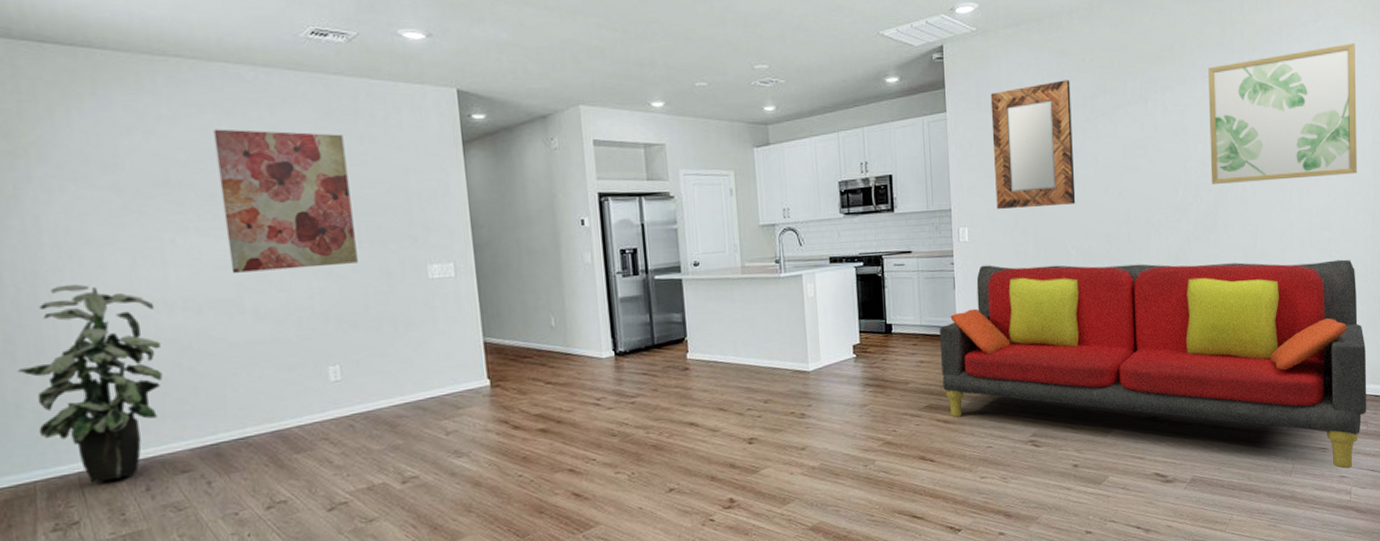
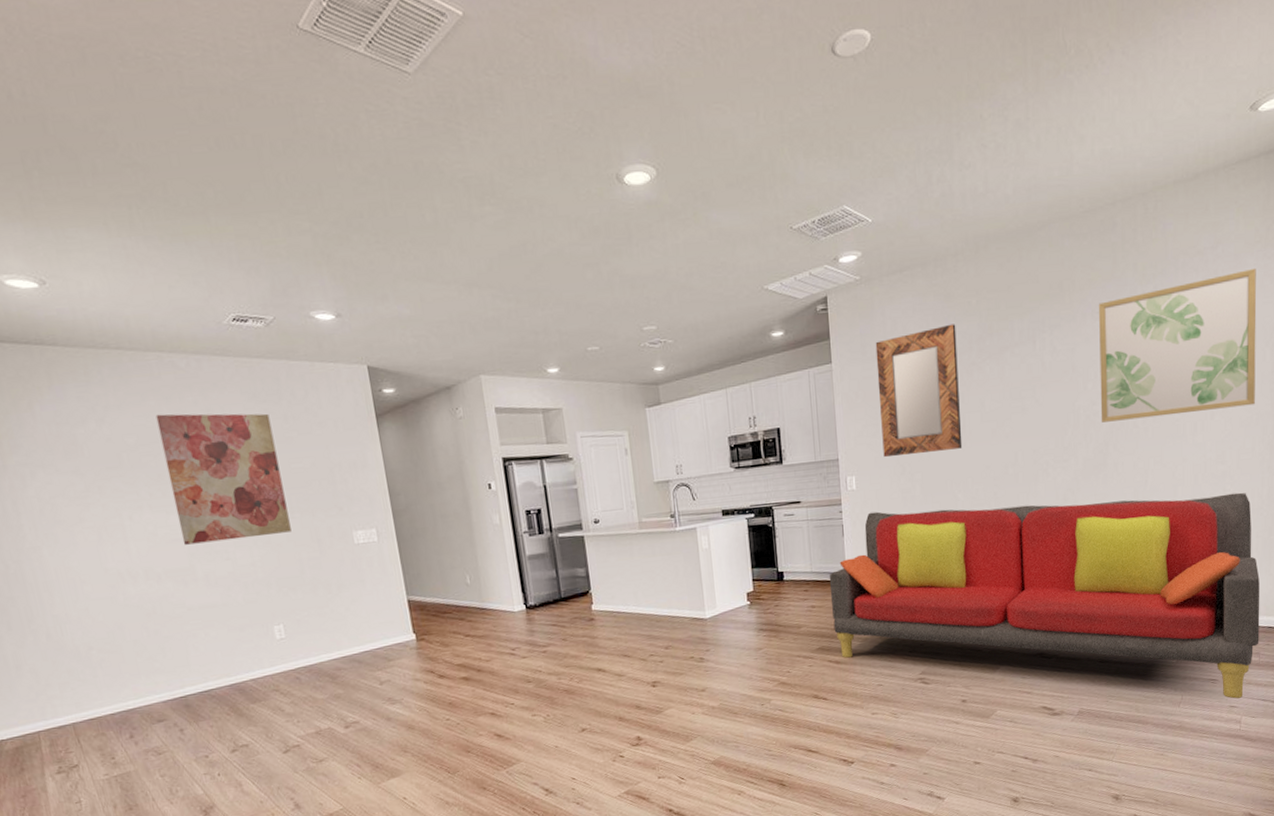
indoor plant: present [18,283,163,483] -> none [14,559,135,732]

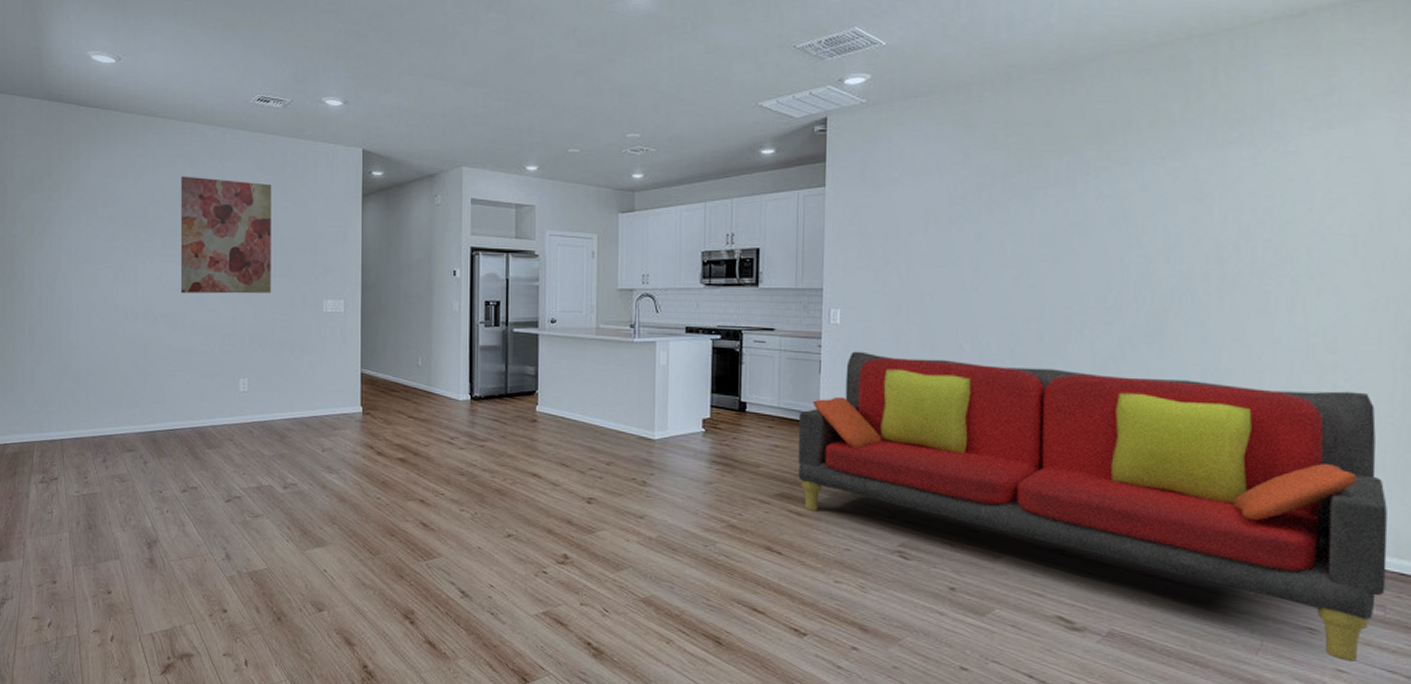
home mirror: present [875,324,963,458] -> none [876,157,977,294]
wall art: present [1099,268,1257,423] -> none [1158,121,1389,286]

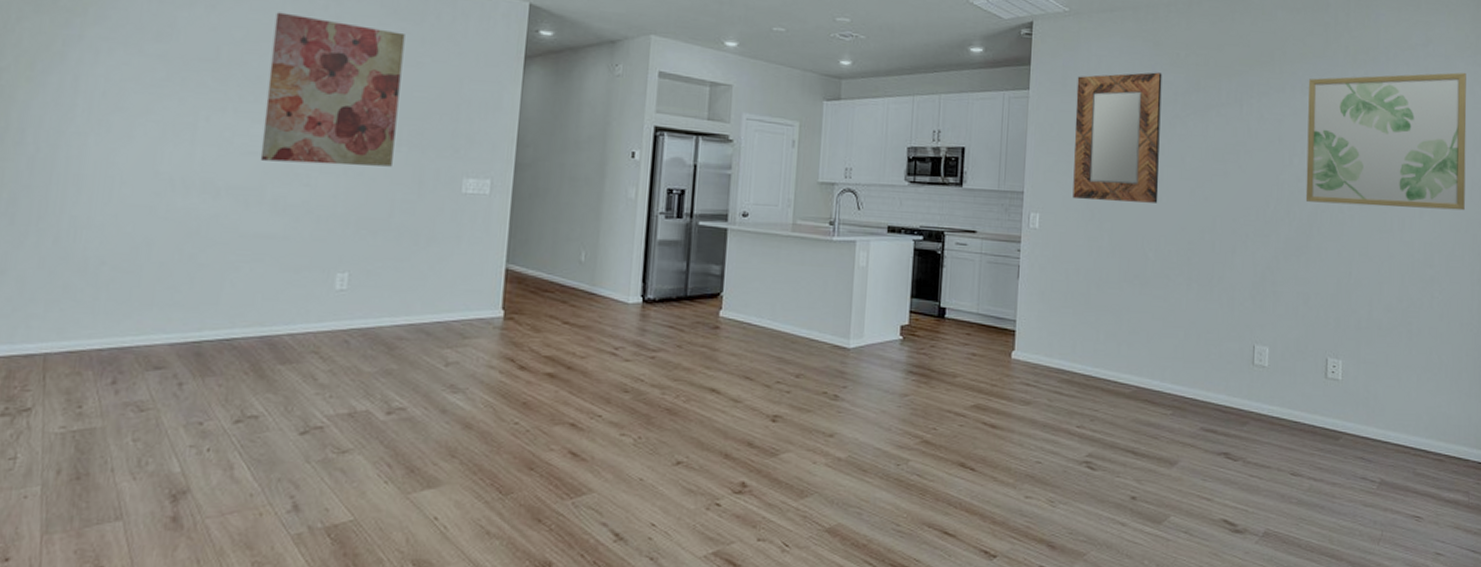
sofa: present [798,351,1388,663] -> none [994,256,1470,546]
home mirror: none [876,157,977,294] -> present [1072,72,1162,203]
wall art: none [1158,121,1389,286] -> present [1305,72,1467,211]

